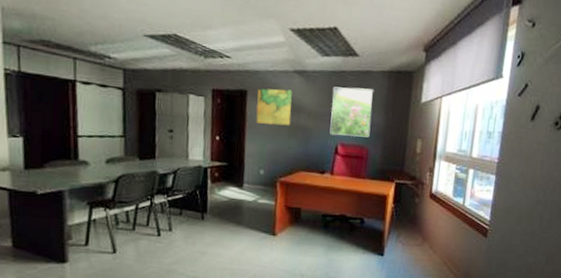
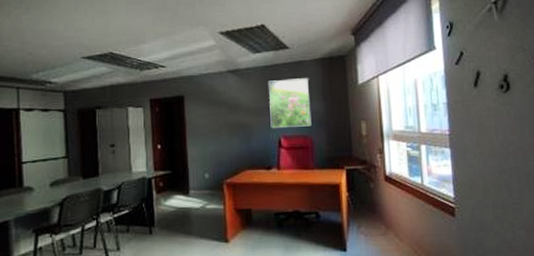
map: present [256,88,292,126] -> none [195,89,230,126]

